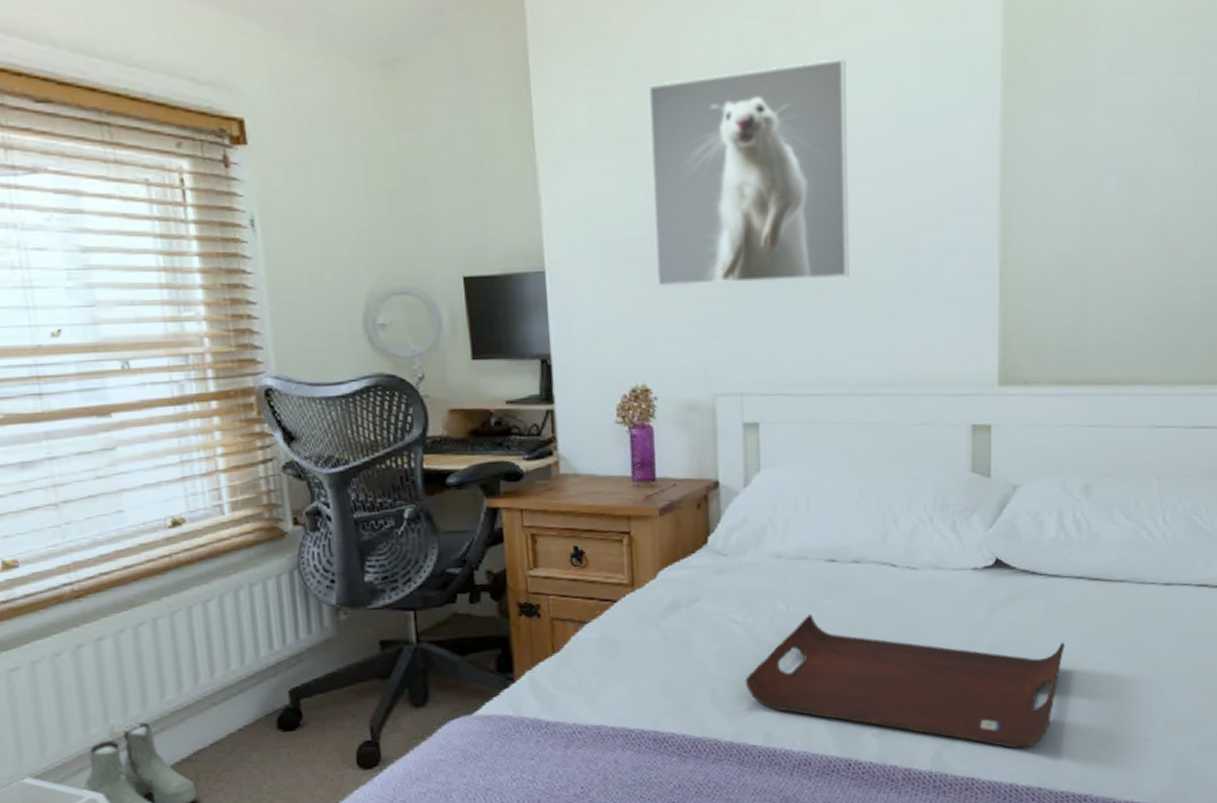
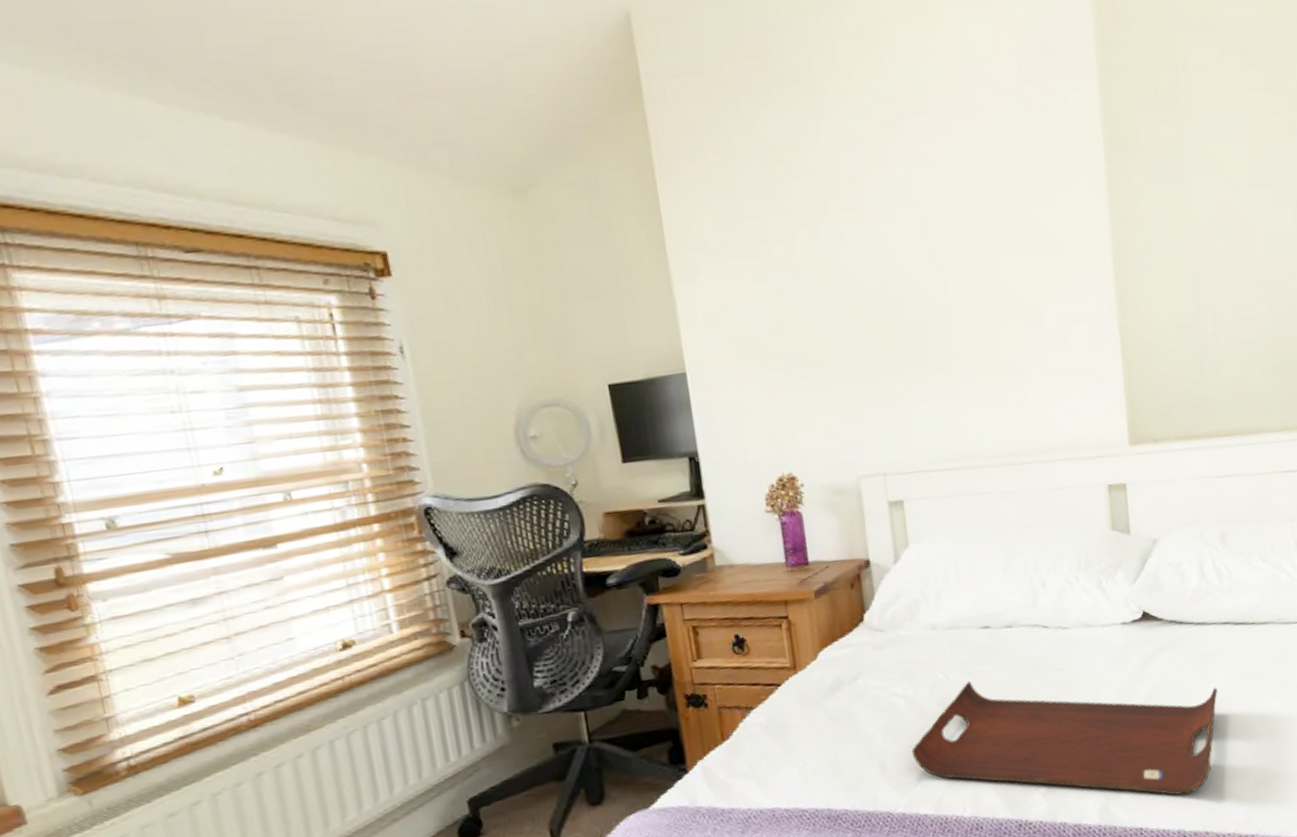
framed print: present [649,59,850,287] -> none [771,149,978,378]

